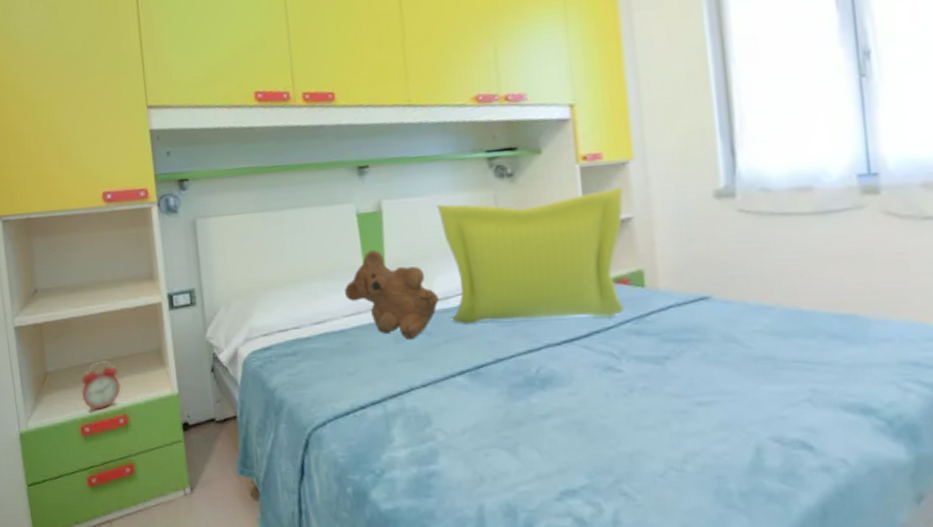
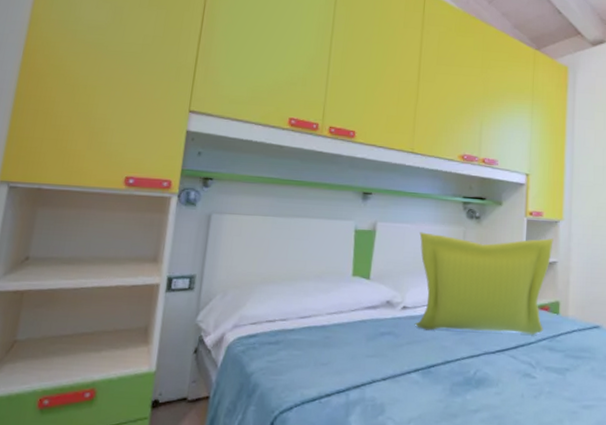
alarm clock: present [81,361,121,412] -> none [48,334,98,384]
teddy bear: present [345,250,439,340] -> none [332,261,408,339]

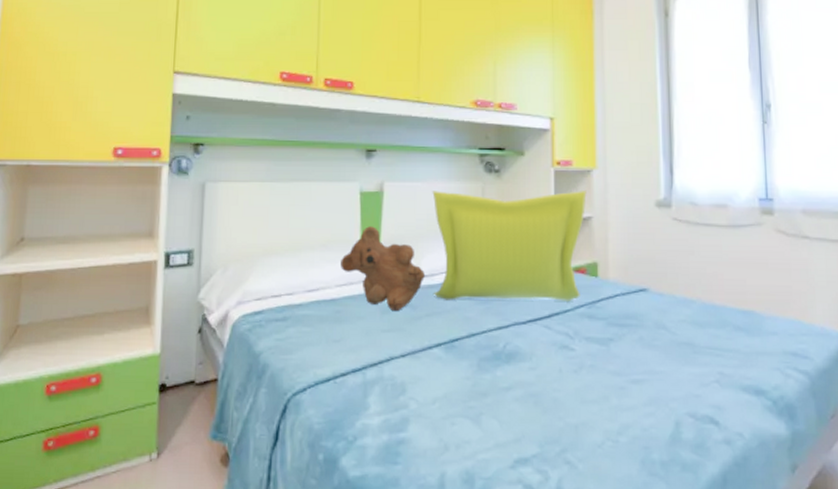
teddy bear: none [332,261,408,339] -> present [341,226,425,312]

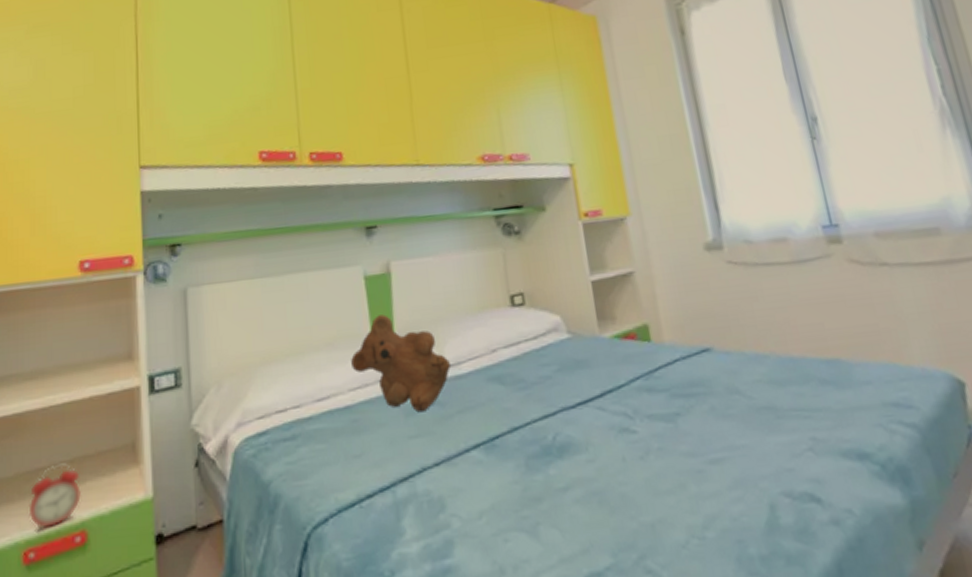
alarm clock: none [53,316,100,369] -> present [28,463,81,531]
cushion: present [432,191,587,303] -> none [446,242,634,391]

